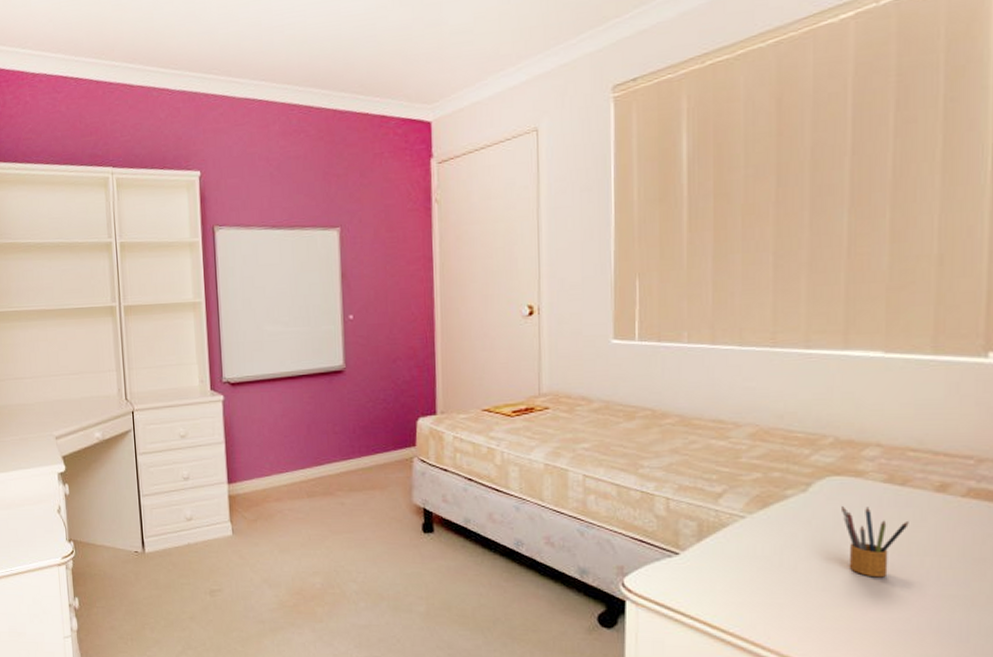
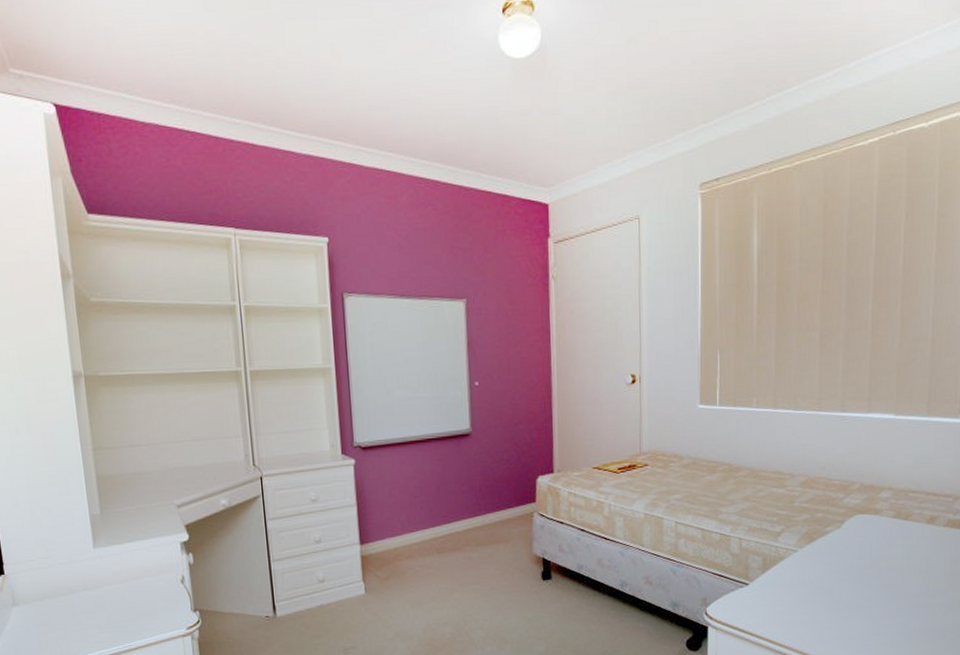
pencil box: present [842,506,909,578] -> none [865,537,909,593]

